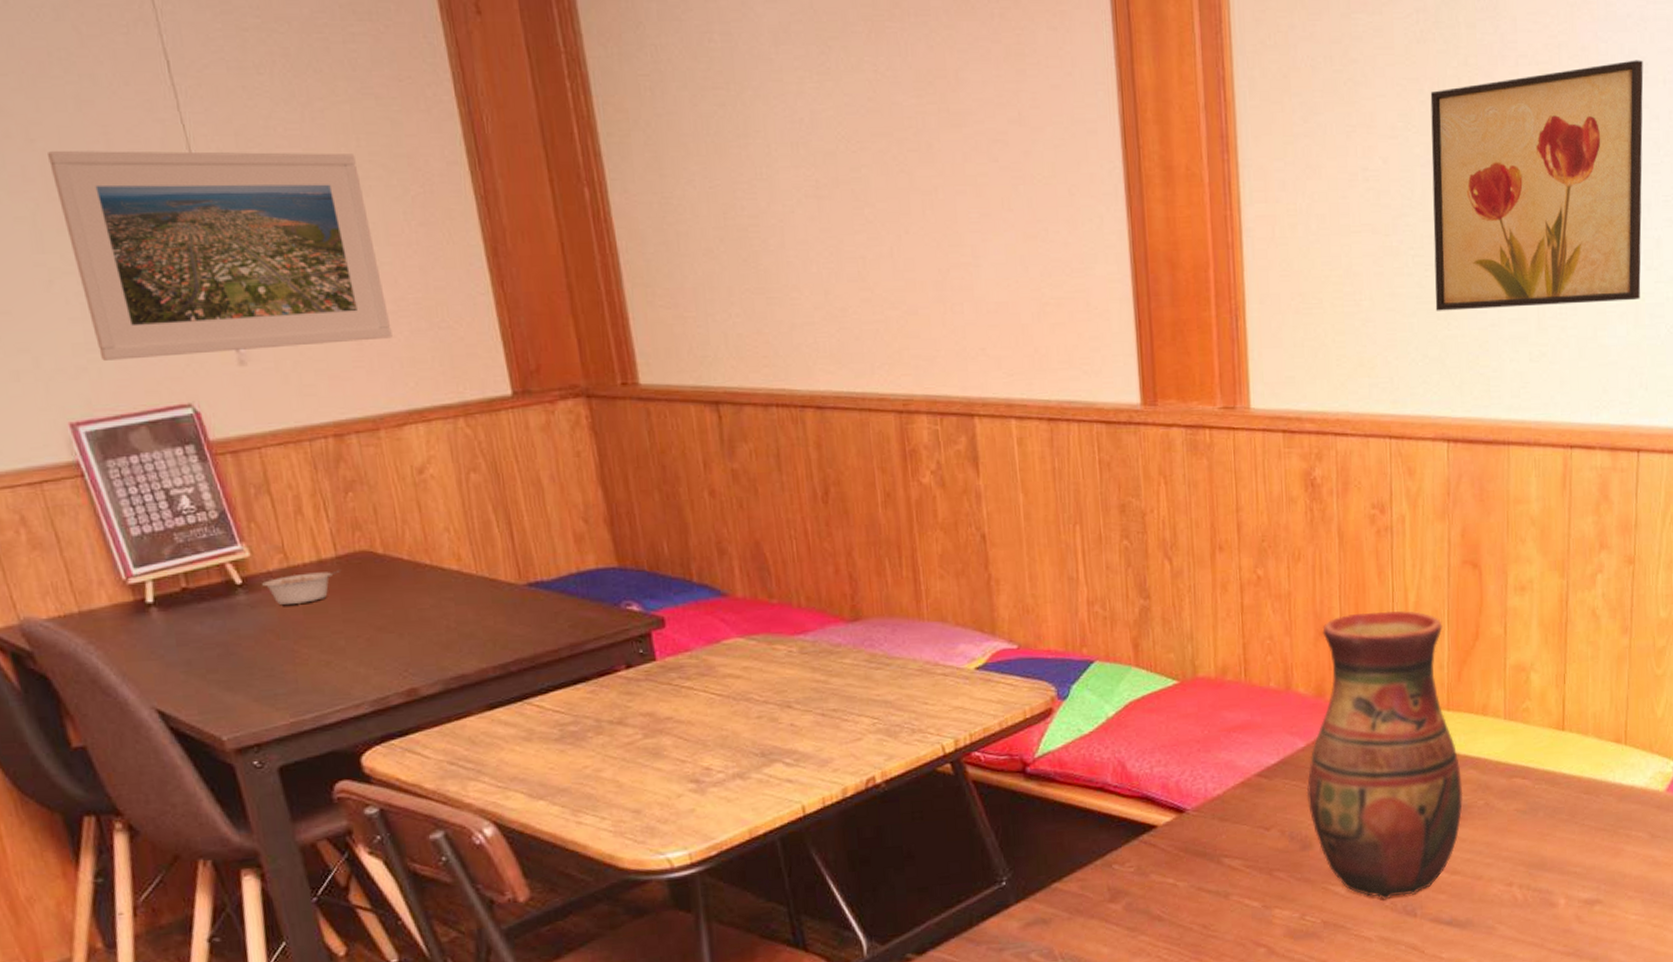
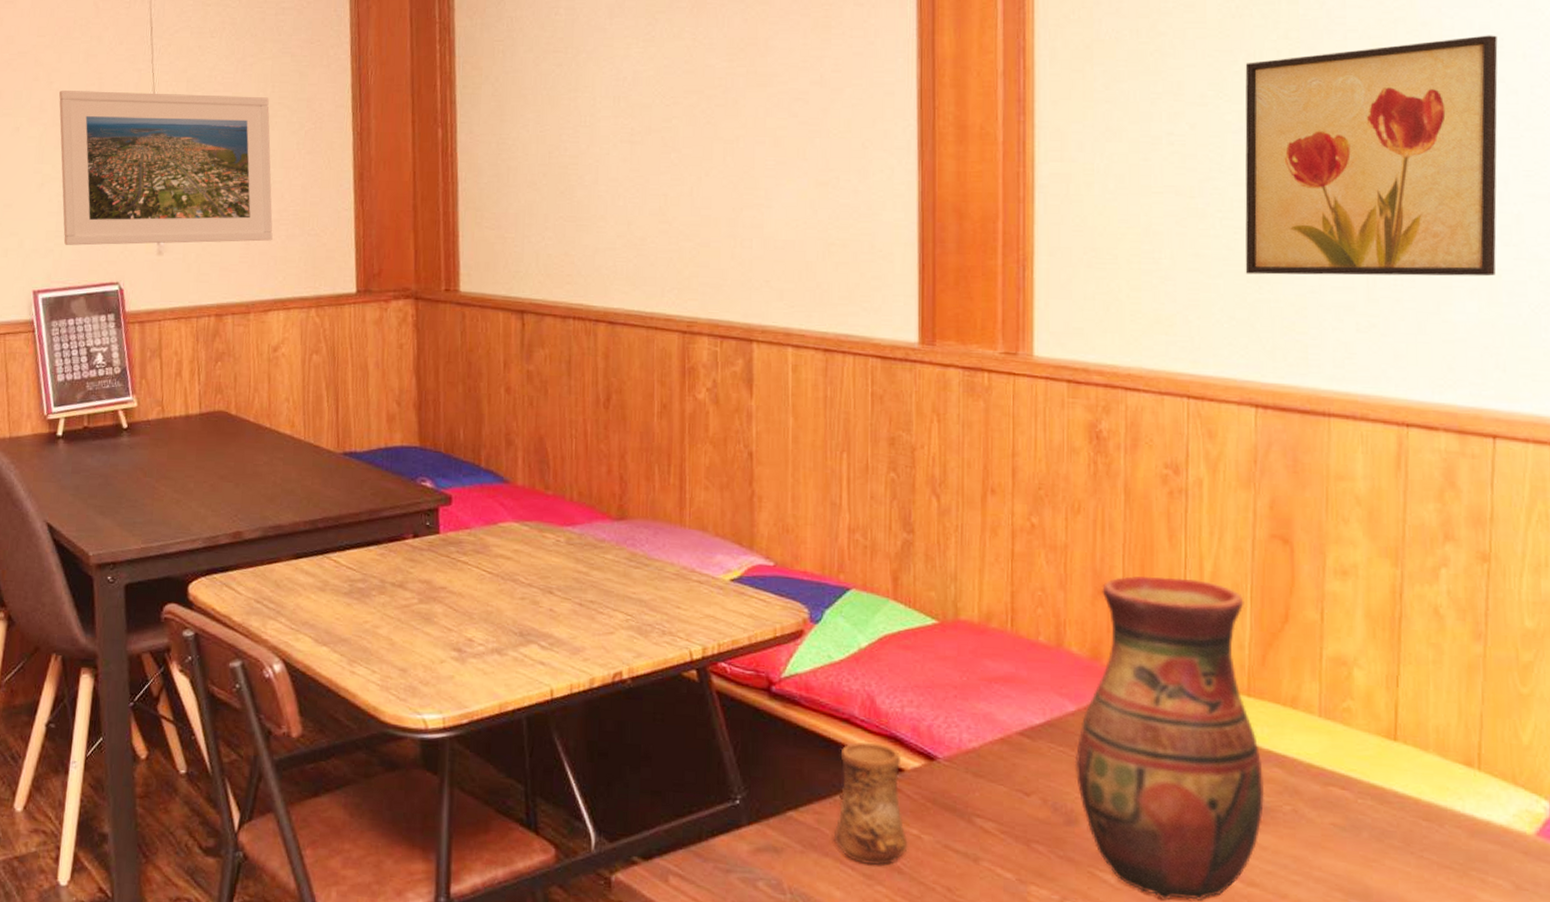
legume: present [262,569,342,605] -> none [142,424,202,449]
cup: none [1097,805,1166,919] -> present [833,742,908,865]

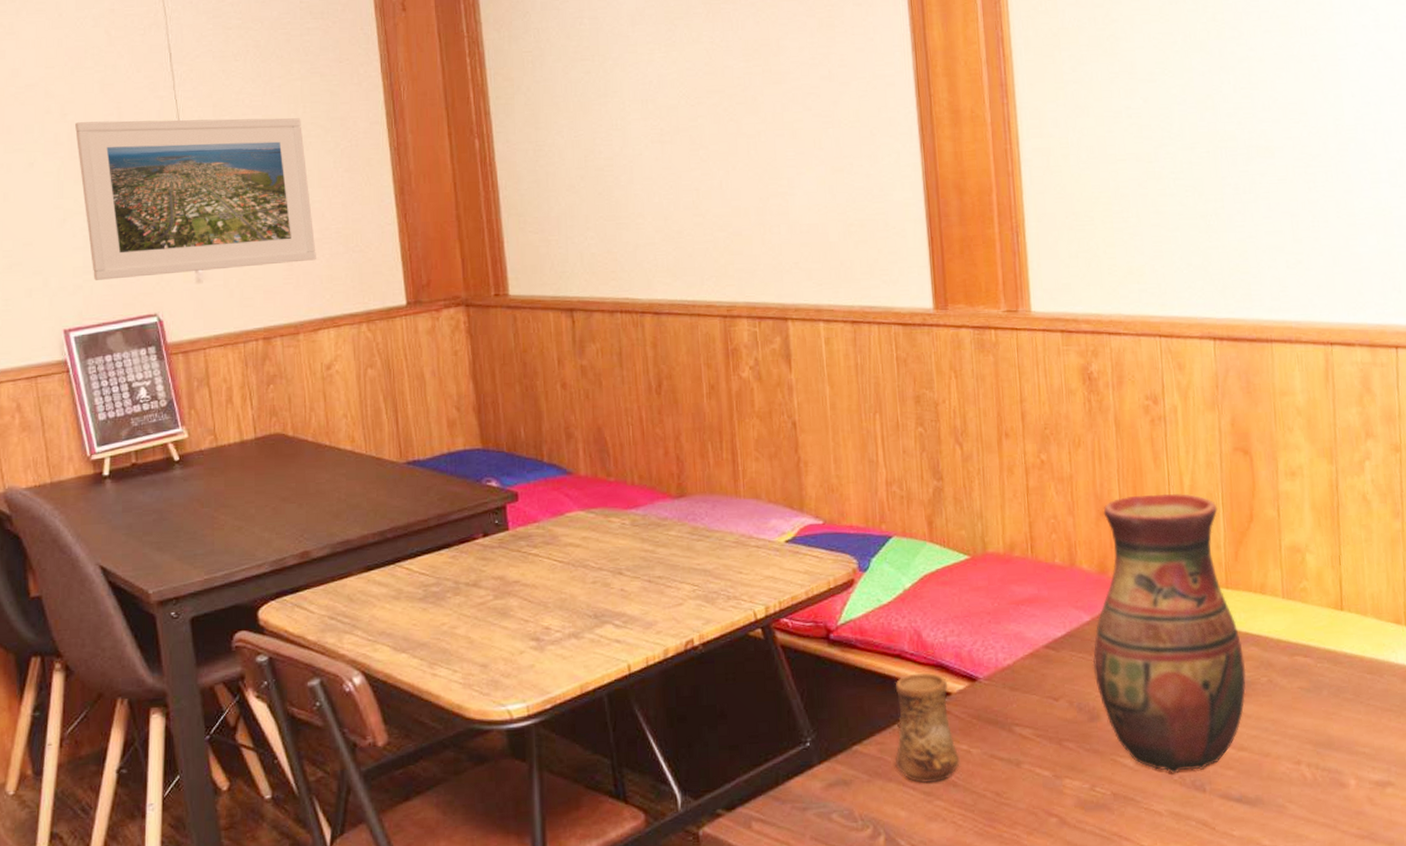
wall art: present [1245,35,1498,277] -> none [1183,11,1388,226]

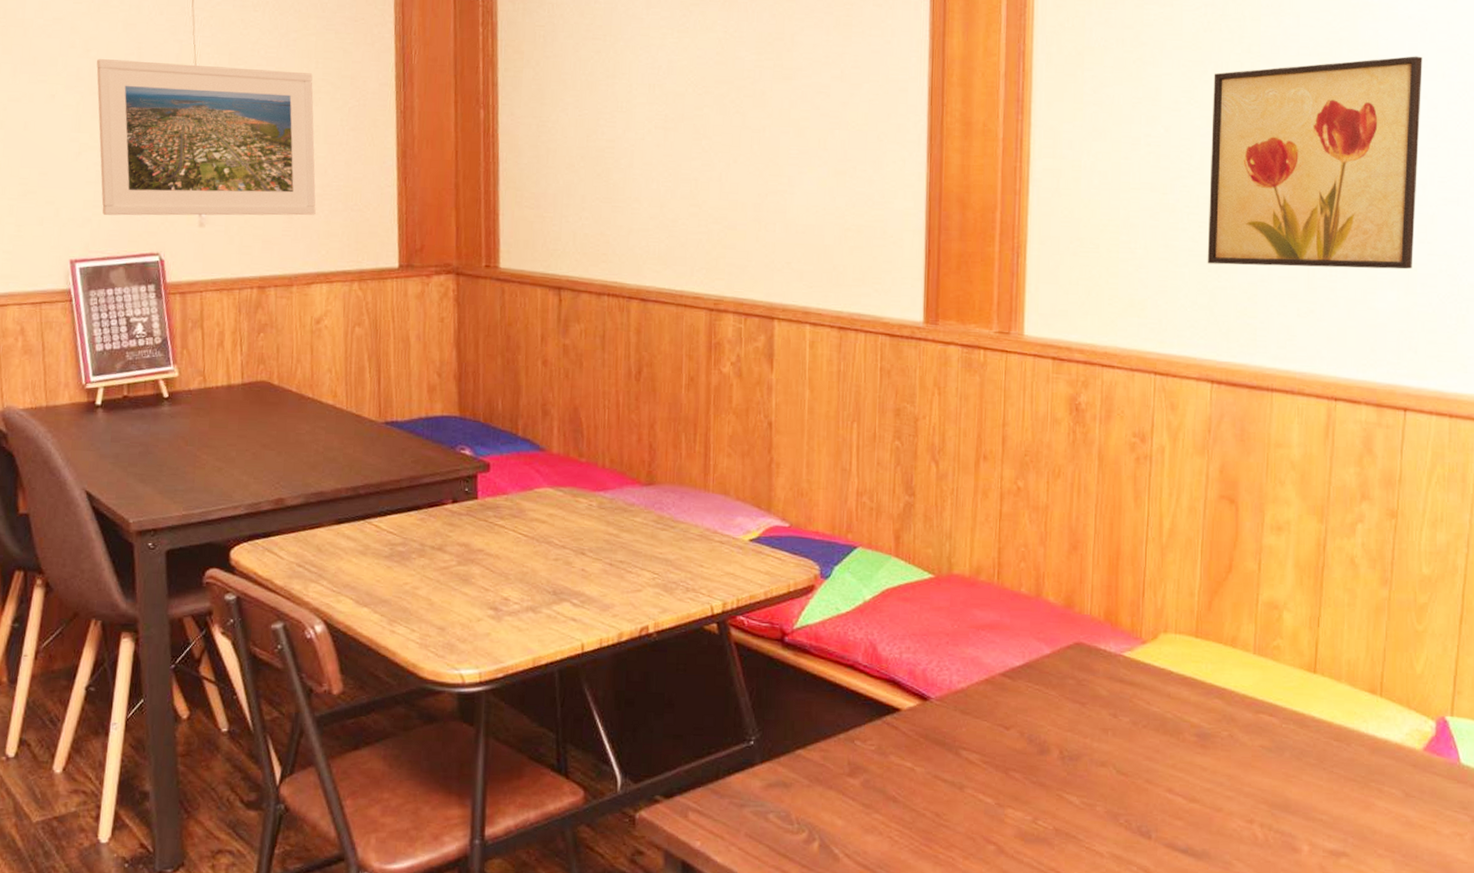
cup: present [895,672,960,784] -> none [837,685,903,796]
vase: present [1093,493,1246,773] -> none [1048,532,1207,816]
wall art: none [1183,11,1388,226] -> present [1207,56,1423,270]

